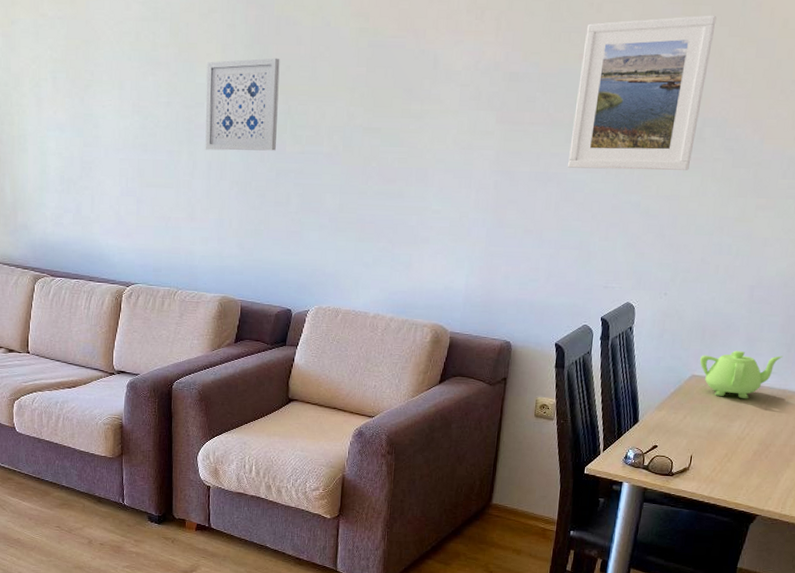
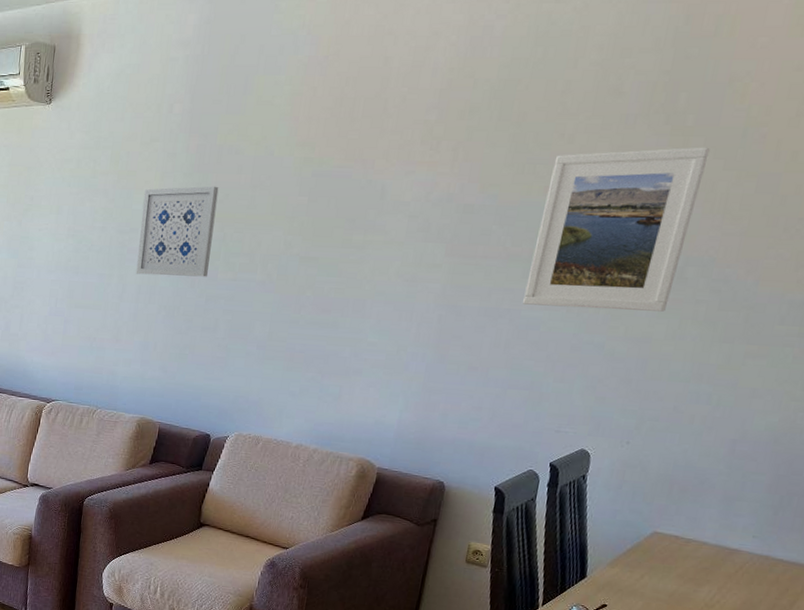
teapot: present [699,350,782,399] -> none [664,508,767,563]

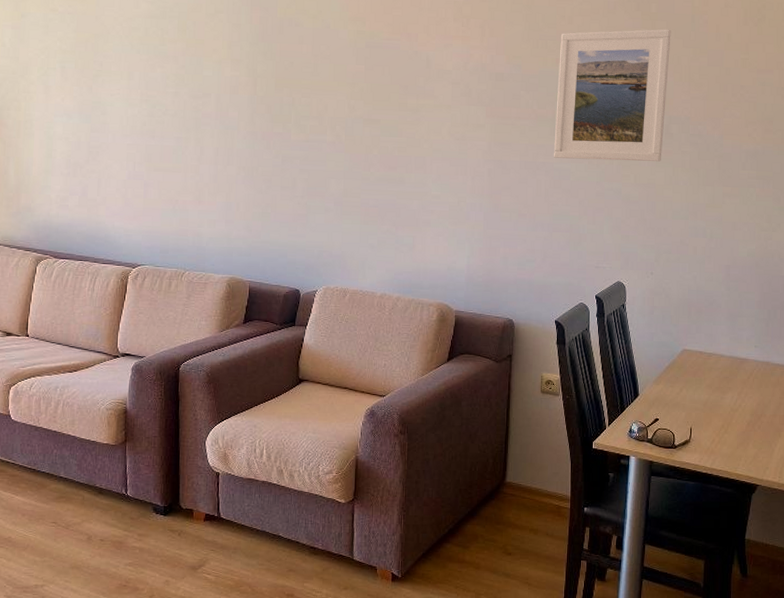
wall art: present [136,186,219,277] -> none [212,54,284,139]

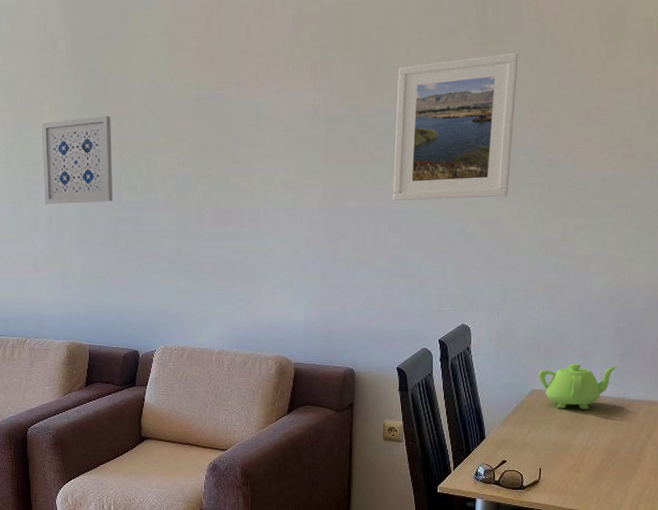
wall art: none [212,54,284,139] -> present [42,115,112,205]
teapot: none [688,325,762,372] -> present [538,363,617,410]

